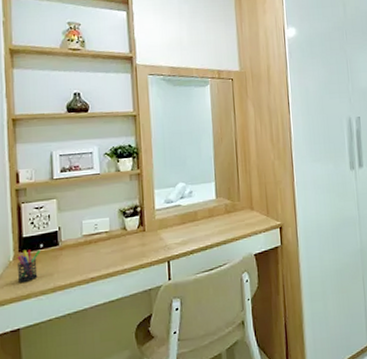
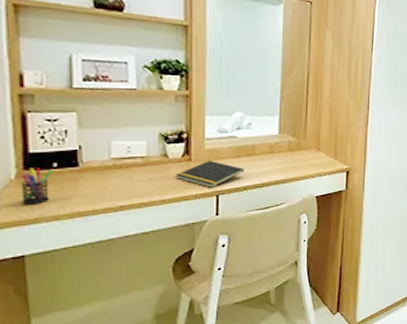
notepad: none [133,229,189,255] -> present [175,160,244,188]

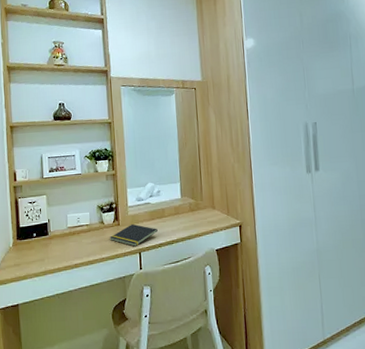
pen holder: present [20,167,54,206] -> none [15,237,34,266]

